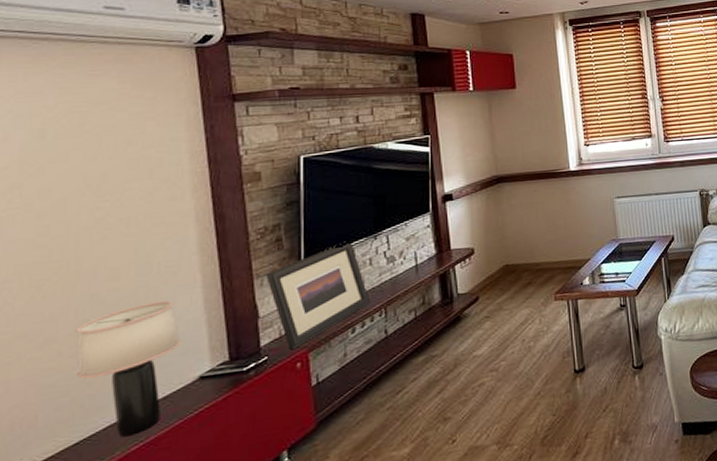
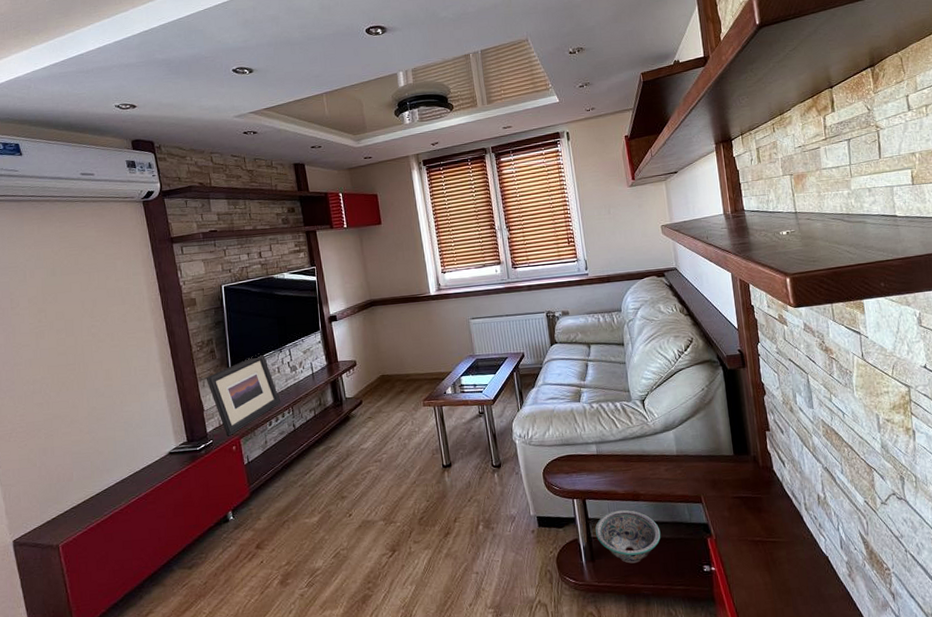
table lamp: present [76,300,181,437] -> none [89,395,154,492]

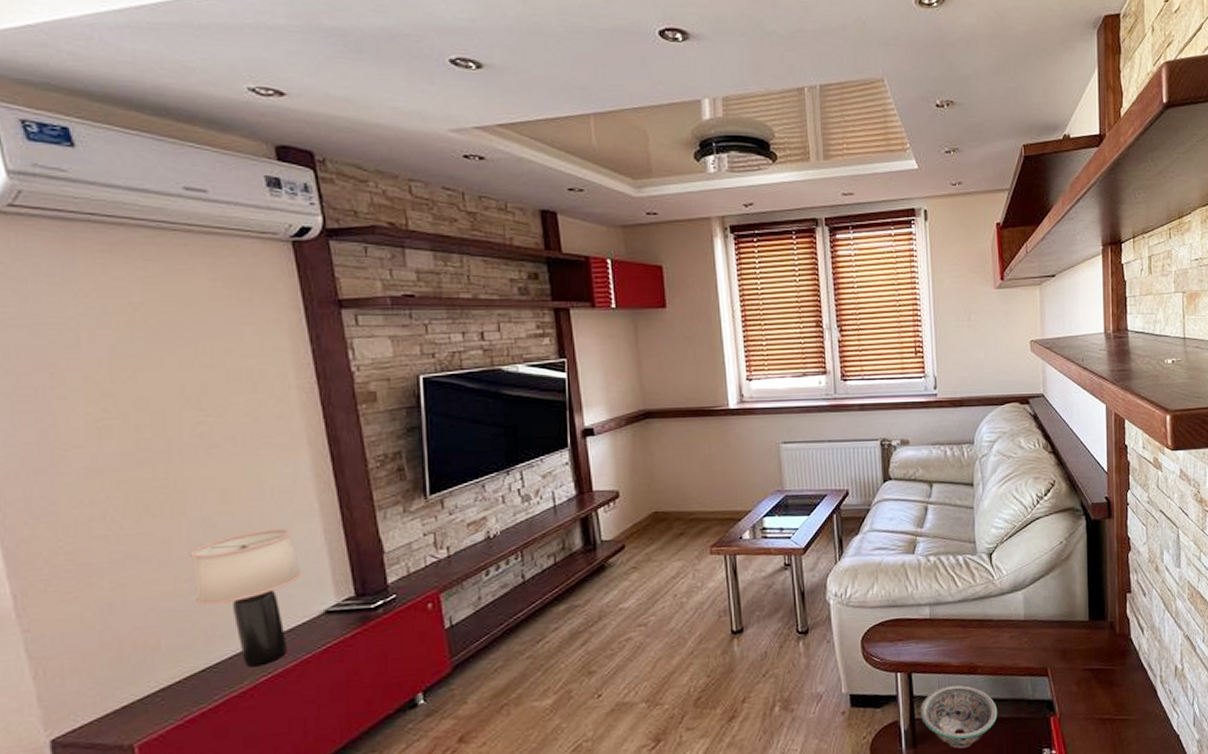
table lamp: none [89,395,154,492] -> present [190,528,302,667]
picture frame: present [206,353,281,437] -> none [388,475,505,590]

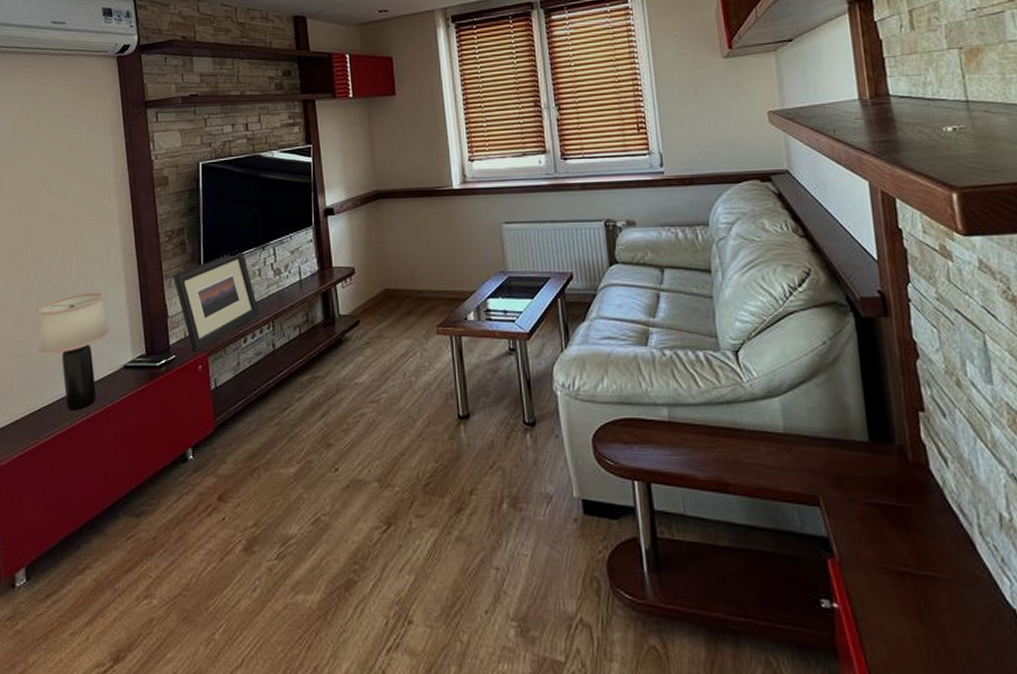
picture frame: none [388,475,505,590] -> present [173,250,260,352]
decorative bowl: present [920,685,998,749] -> none [662,503,758,583]

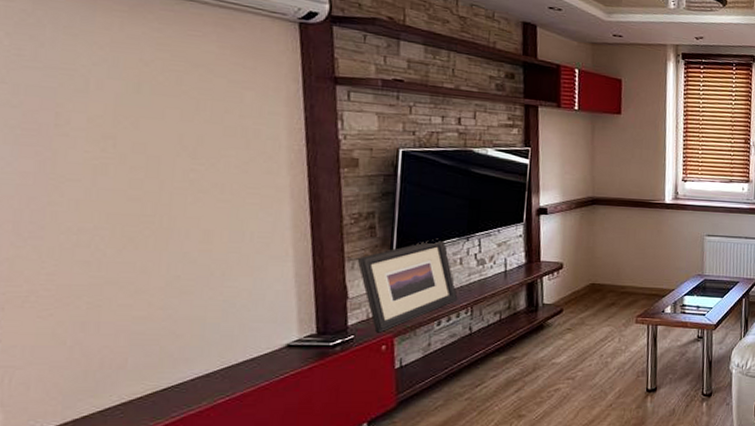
table lamp: present [37,291,110,411] -> none [167,268,270,390]

